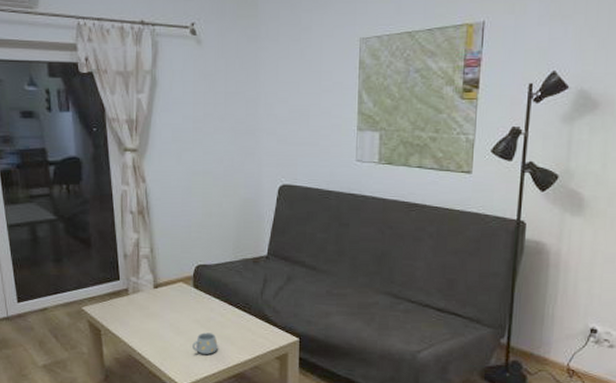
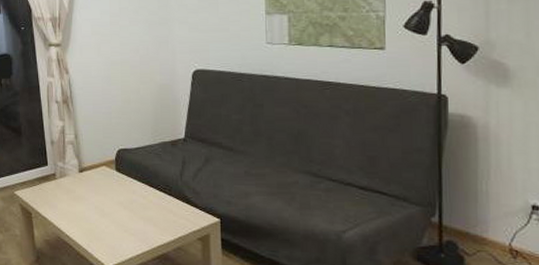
mug: present [192,332,218,354] -> none [117,214,141,236]

